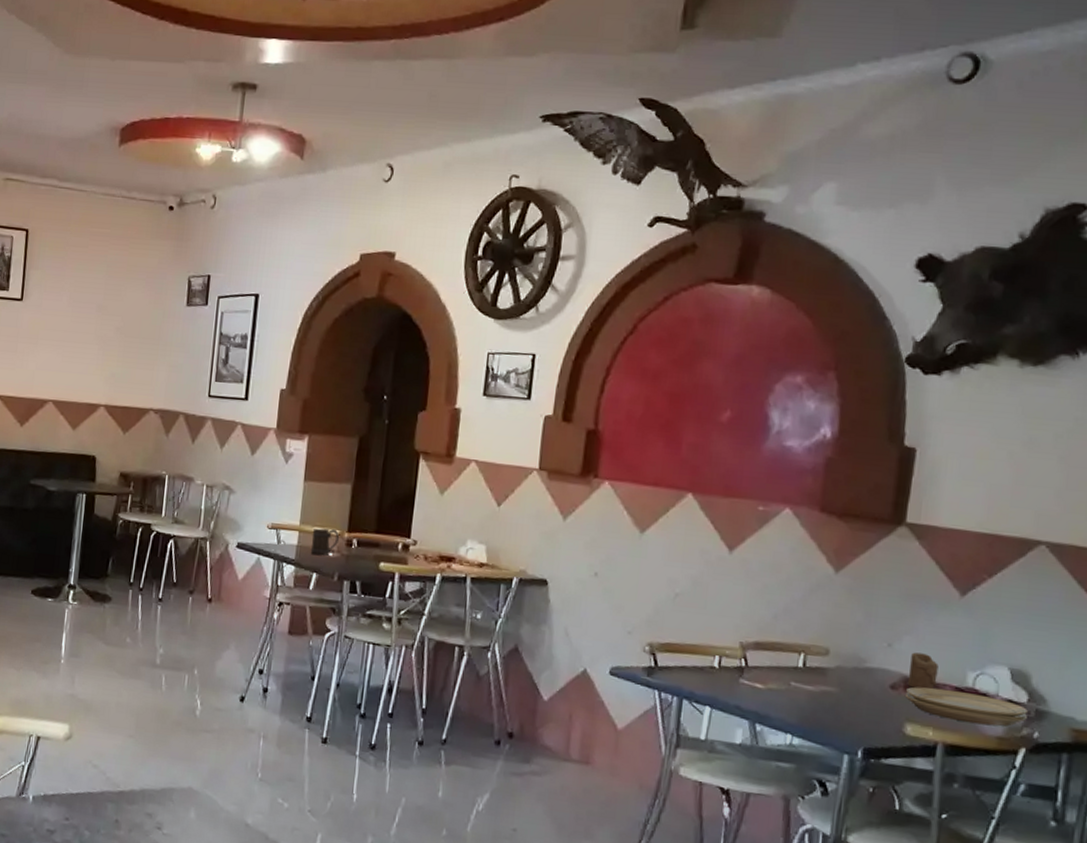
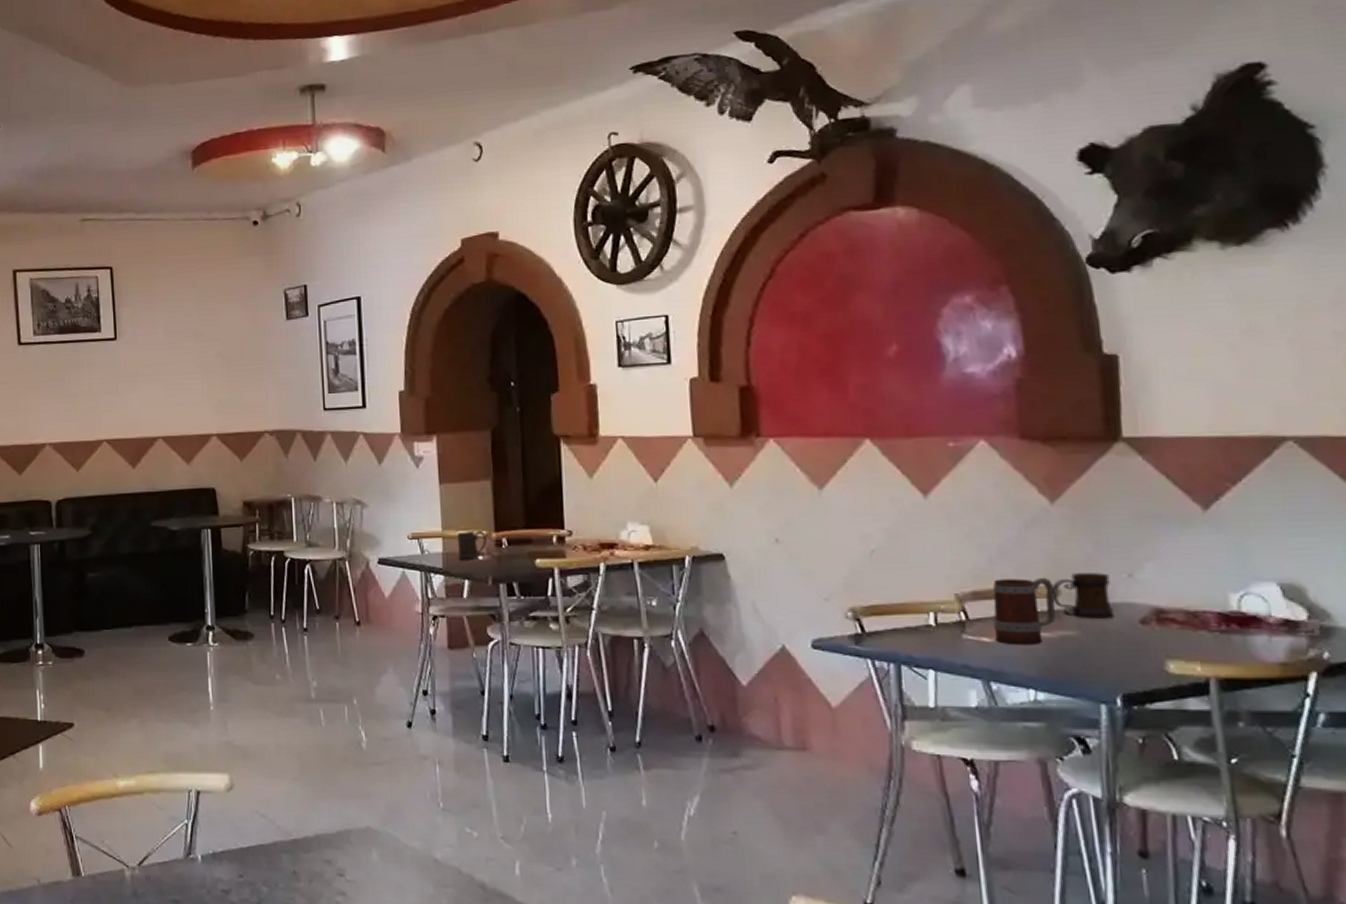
beer mug: none [766,633,825,696] -> present [993,577,1056,646]
beer mug: none [822,637,872,681] -> present [1052,573,1115,619]
plate: present [904,686,1028,727] -> none [1159,616,1311,652]
candle: present [907,652,939,690] -> none [1158,580,1195,621]

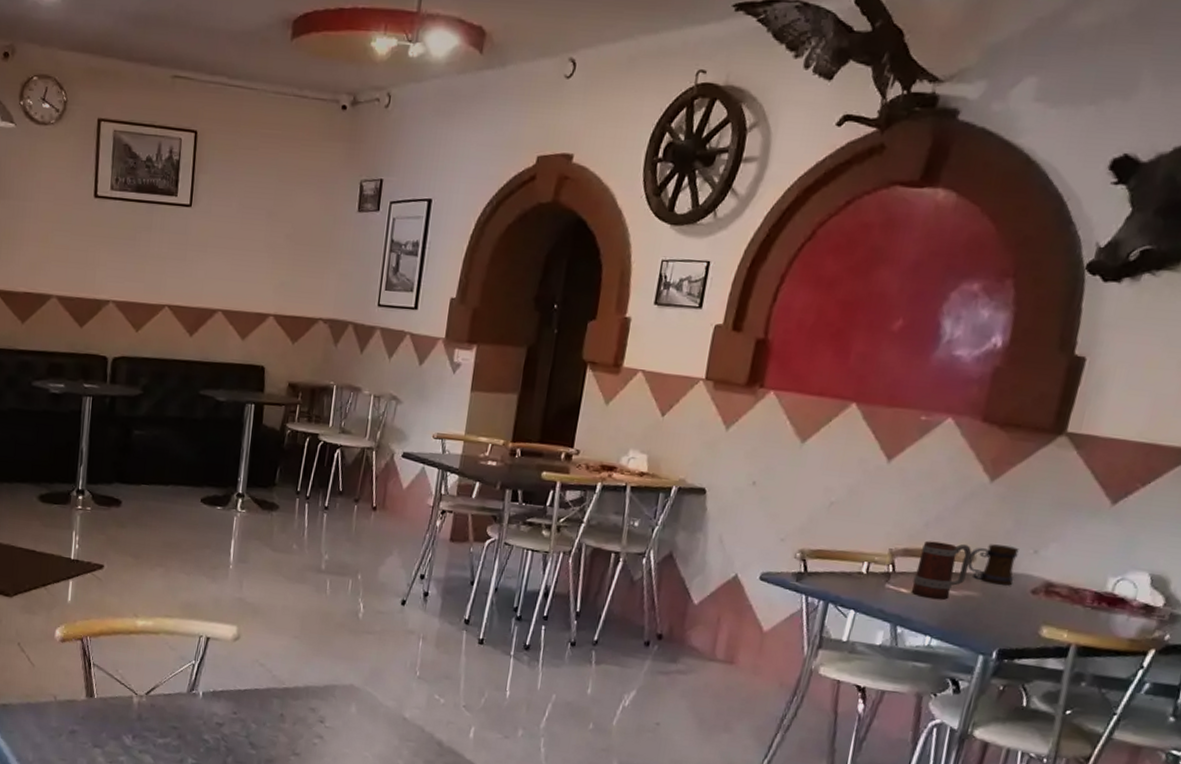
beer mug: present [457,531,488,561] -> none [474,438,504,466]

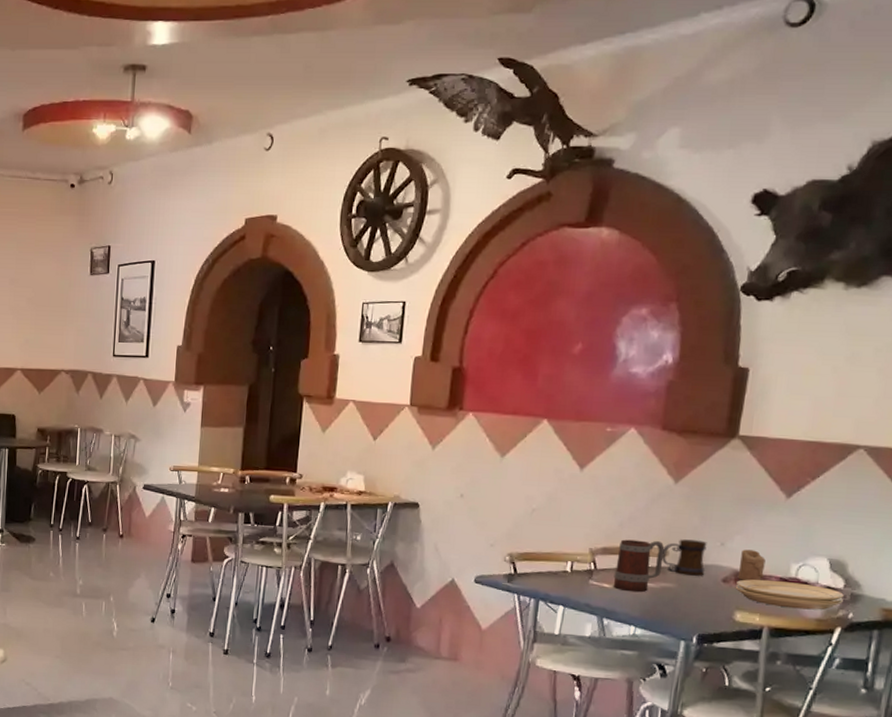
plate: none [1044,591,1163,630] -> present [735,579,844,610]
candle: none [1048,559,1081,595] -> present [737,549,766,582]

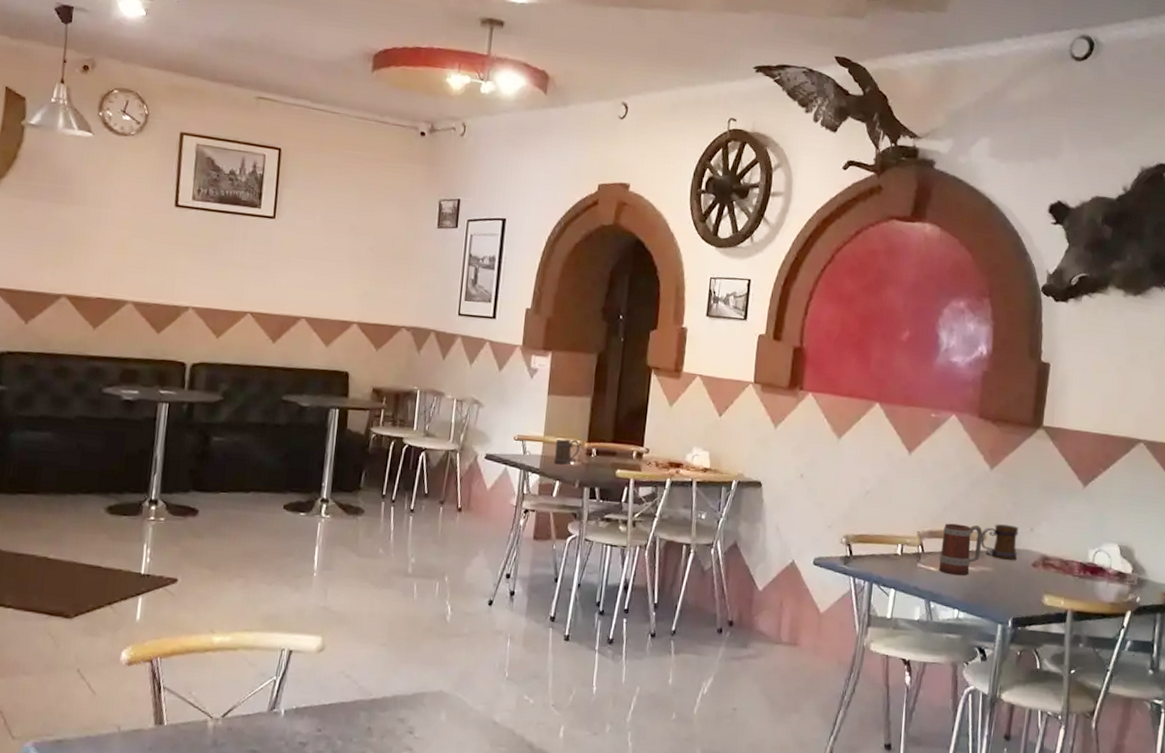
beer mug: none [208,468,234,493] -> present [553,439,581,465]
plate: present [735,579,844,610] -> none [1043,564,1132,594]
candle: present [737,549,766,582] -> none [1045,535,1068,566]

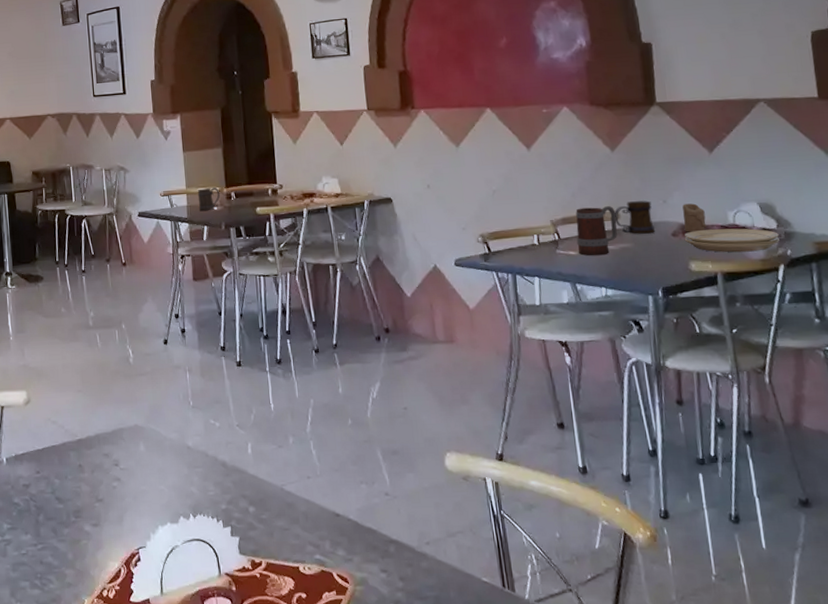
plate: none [1043,564,1132,594] -> present [684,228,780,253]
candle: none [1045,535,1068,566] -> present [682,203,707,234]

